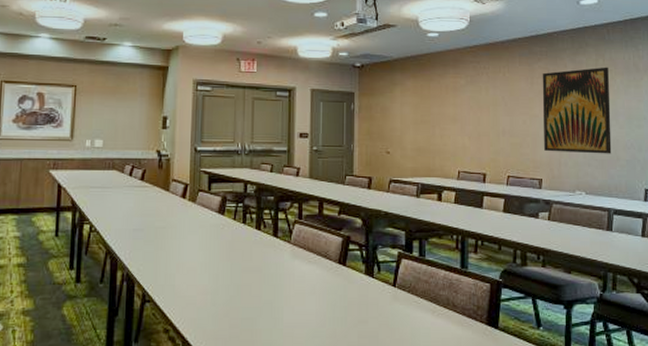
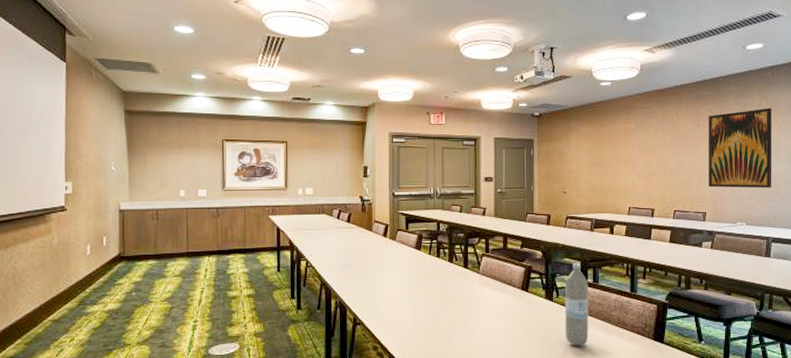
water bottle: none [387,233,414,331] -> present [564,262,589,346]

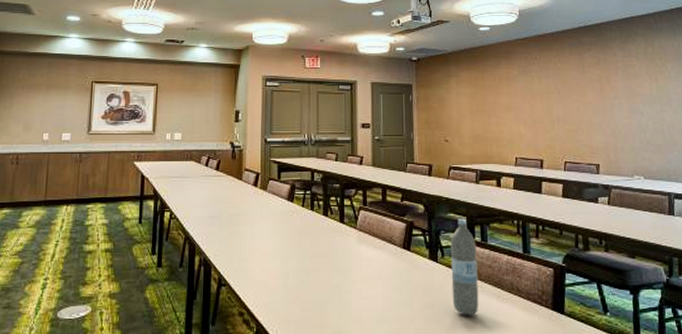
wall art: present [708,107,772,189] -> none [592,54,668,139]

